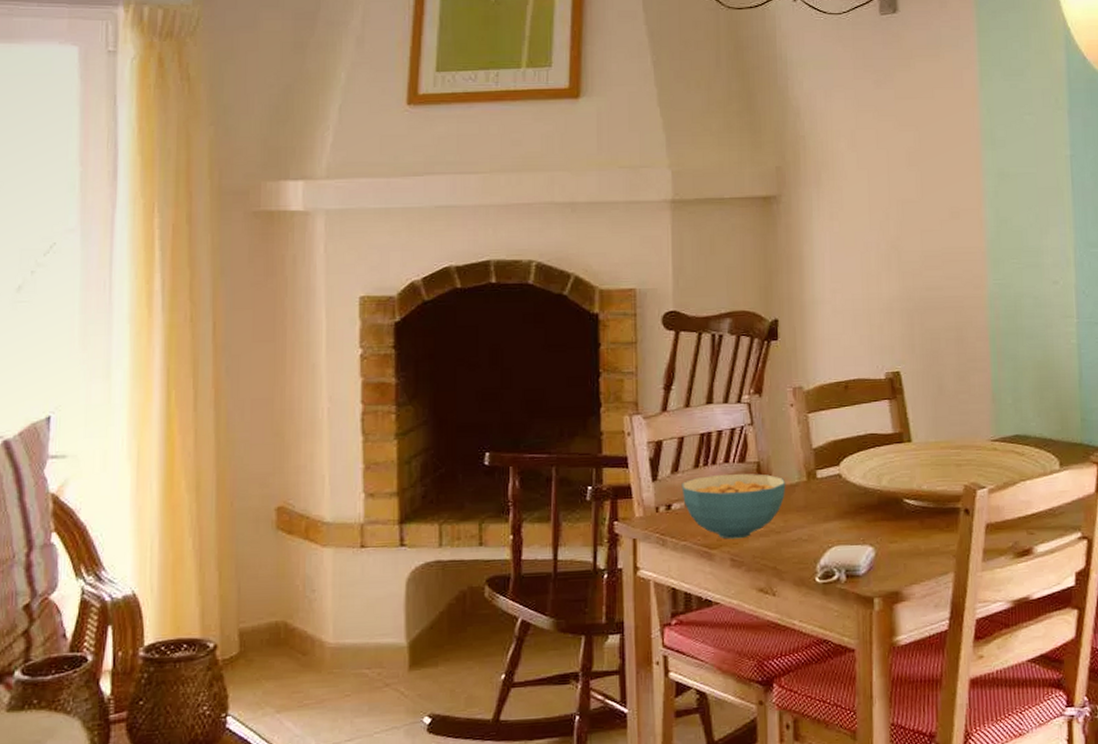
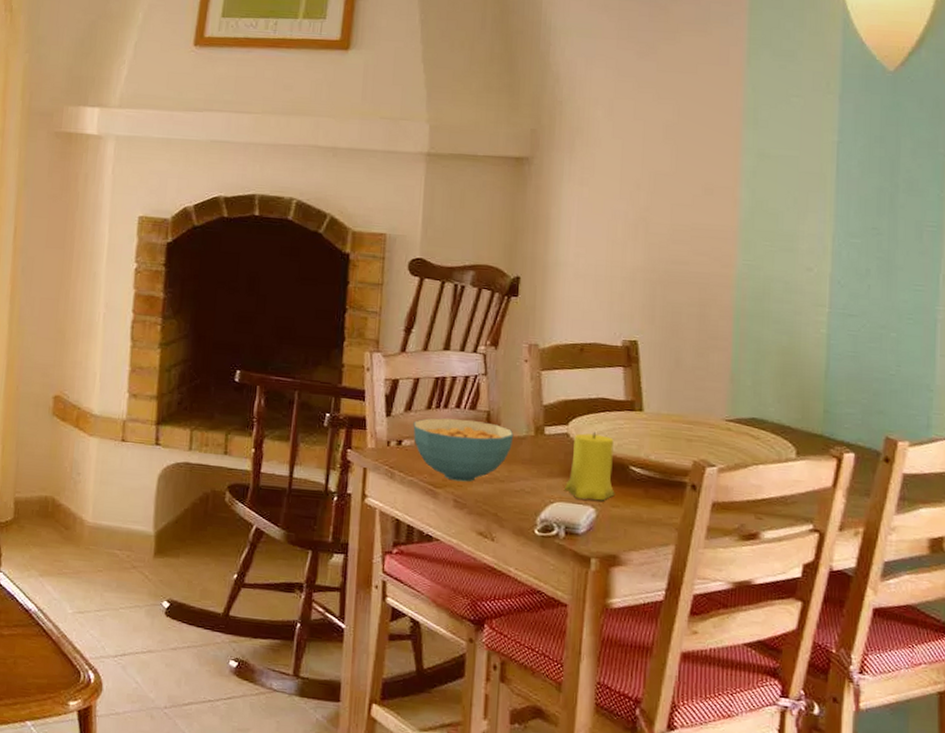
candle: none [842,469,892,540] -> present [565,432,615,501]

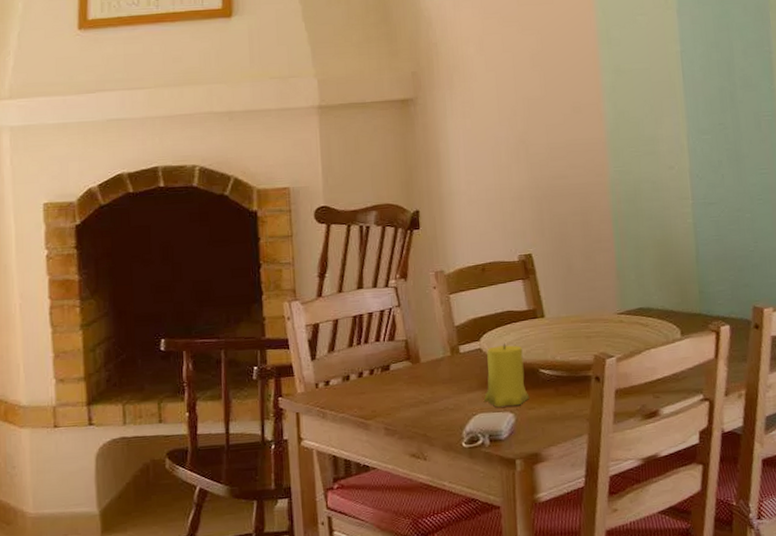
cereal bowl: present [413,418,514,482] -> none [338,350,432,411]

